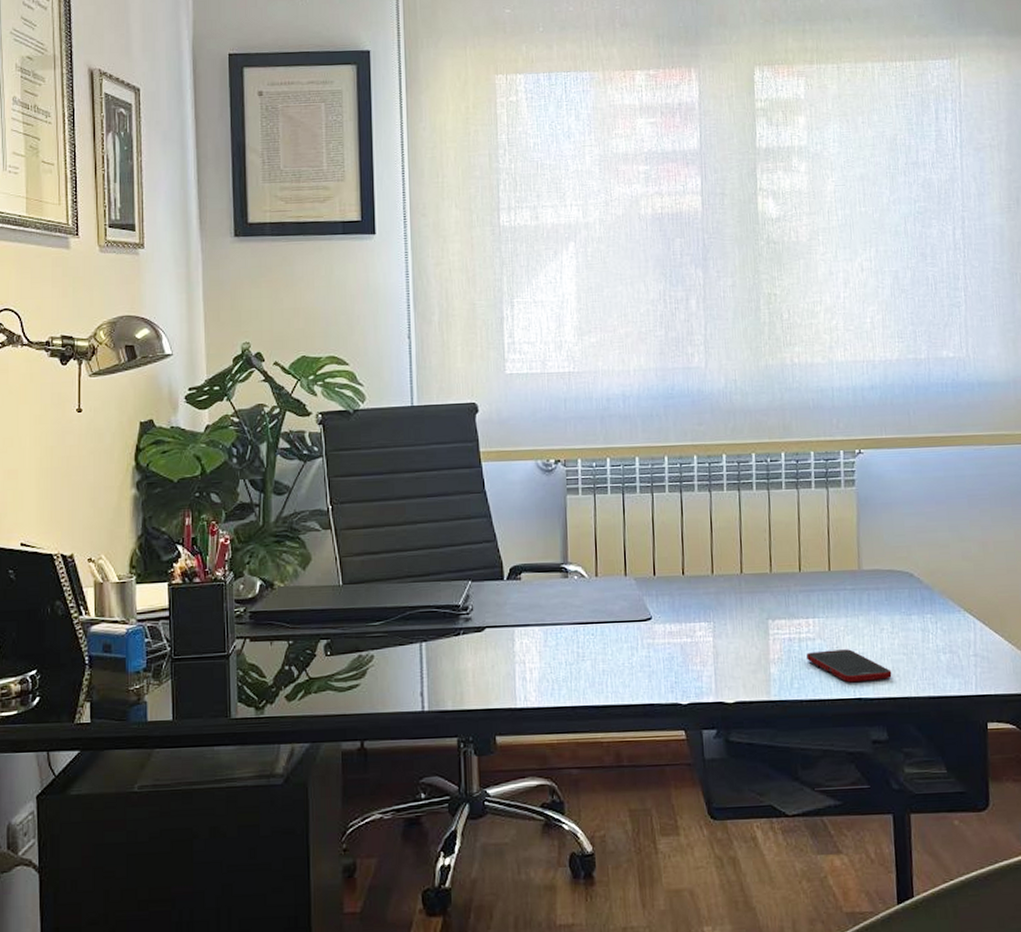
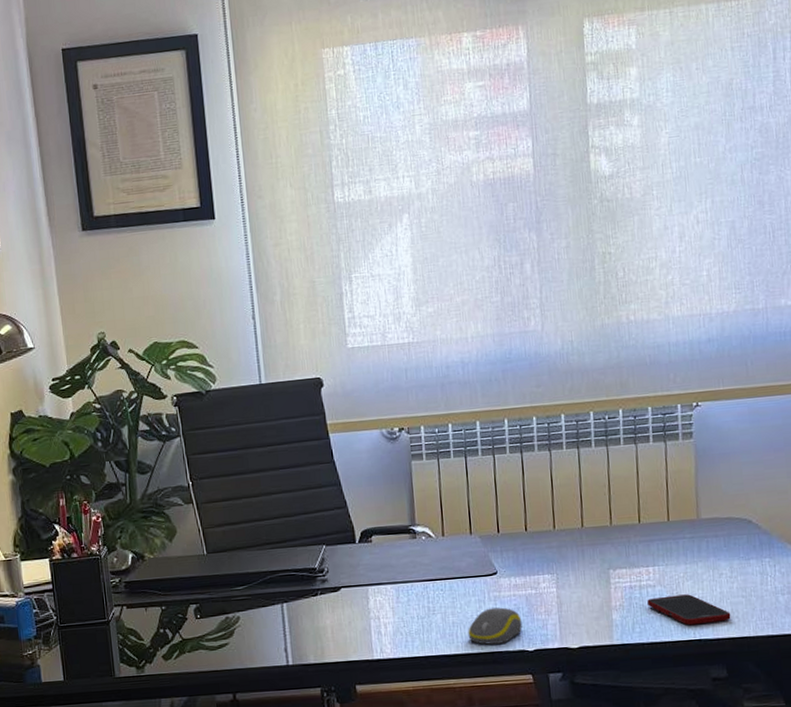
computer mouse: none [618,656,676,696] -> present [468,607,522,645]

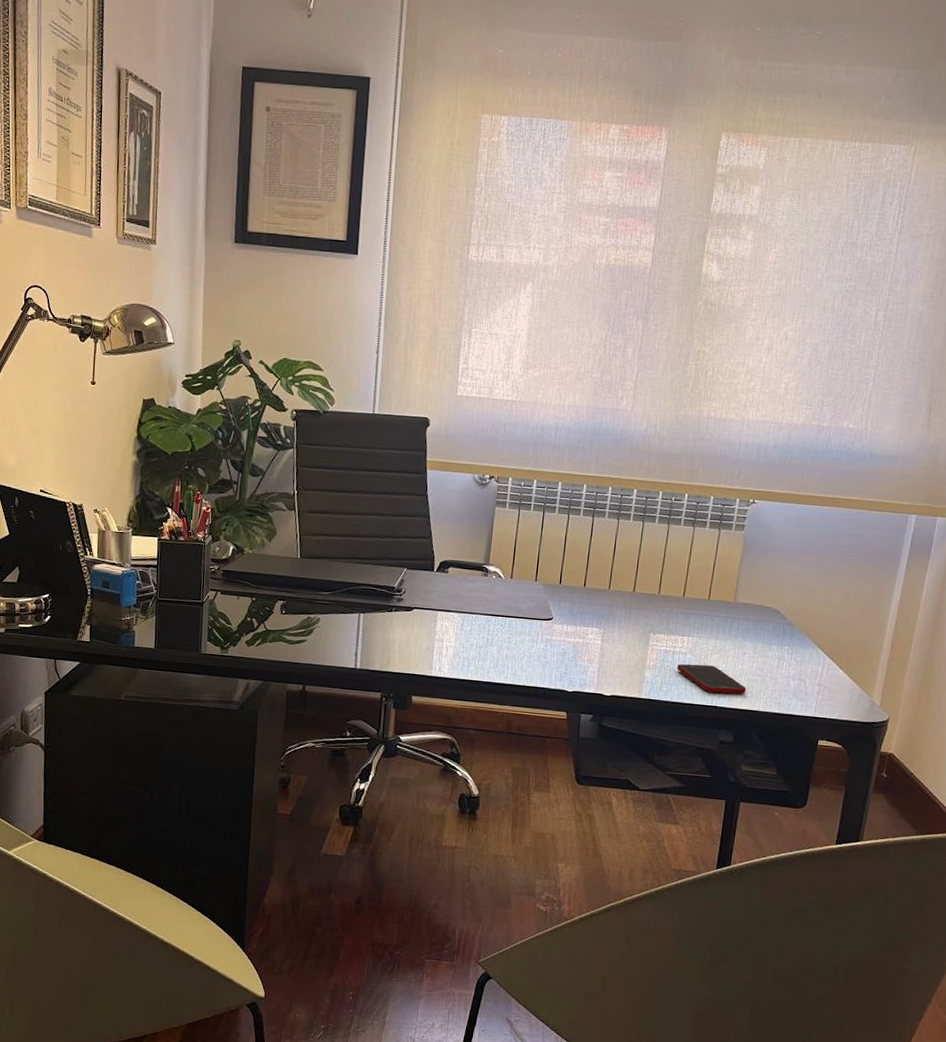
computer mouse: present [468,607,522,645] -> none [517,648,566,681]

